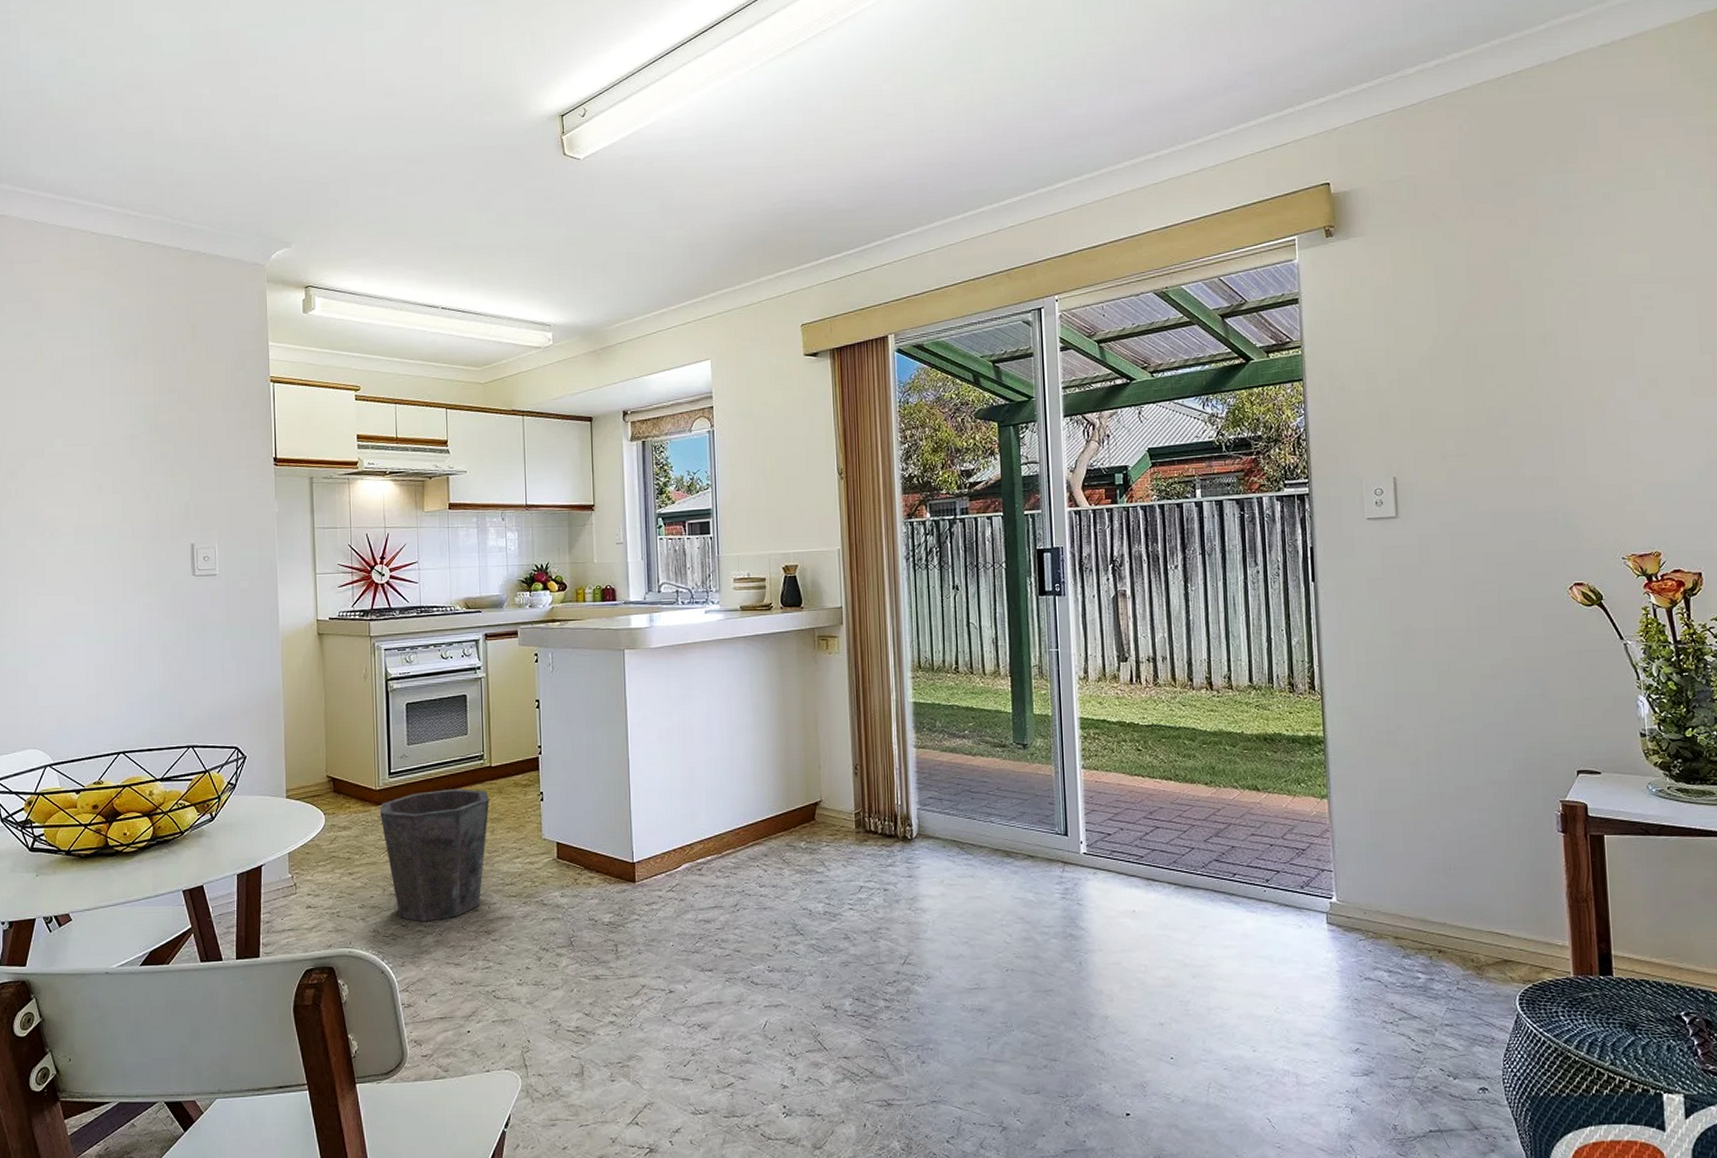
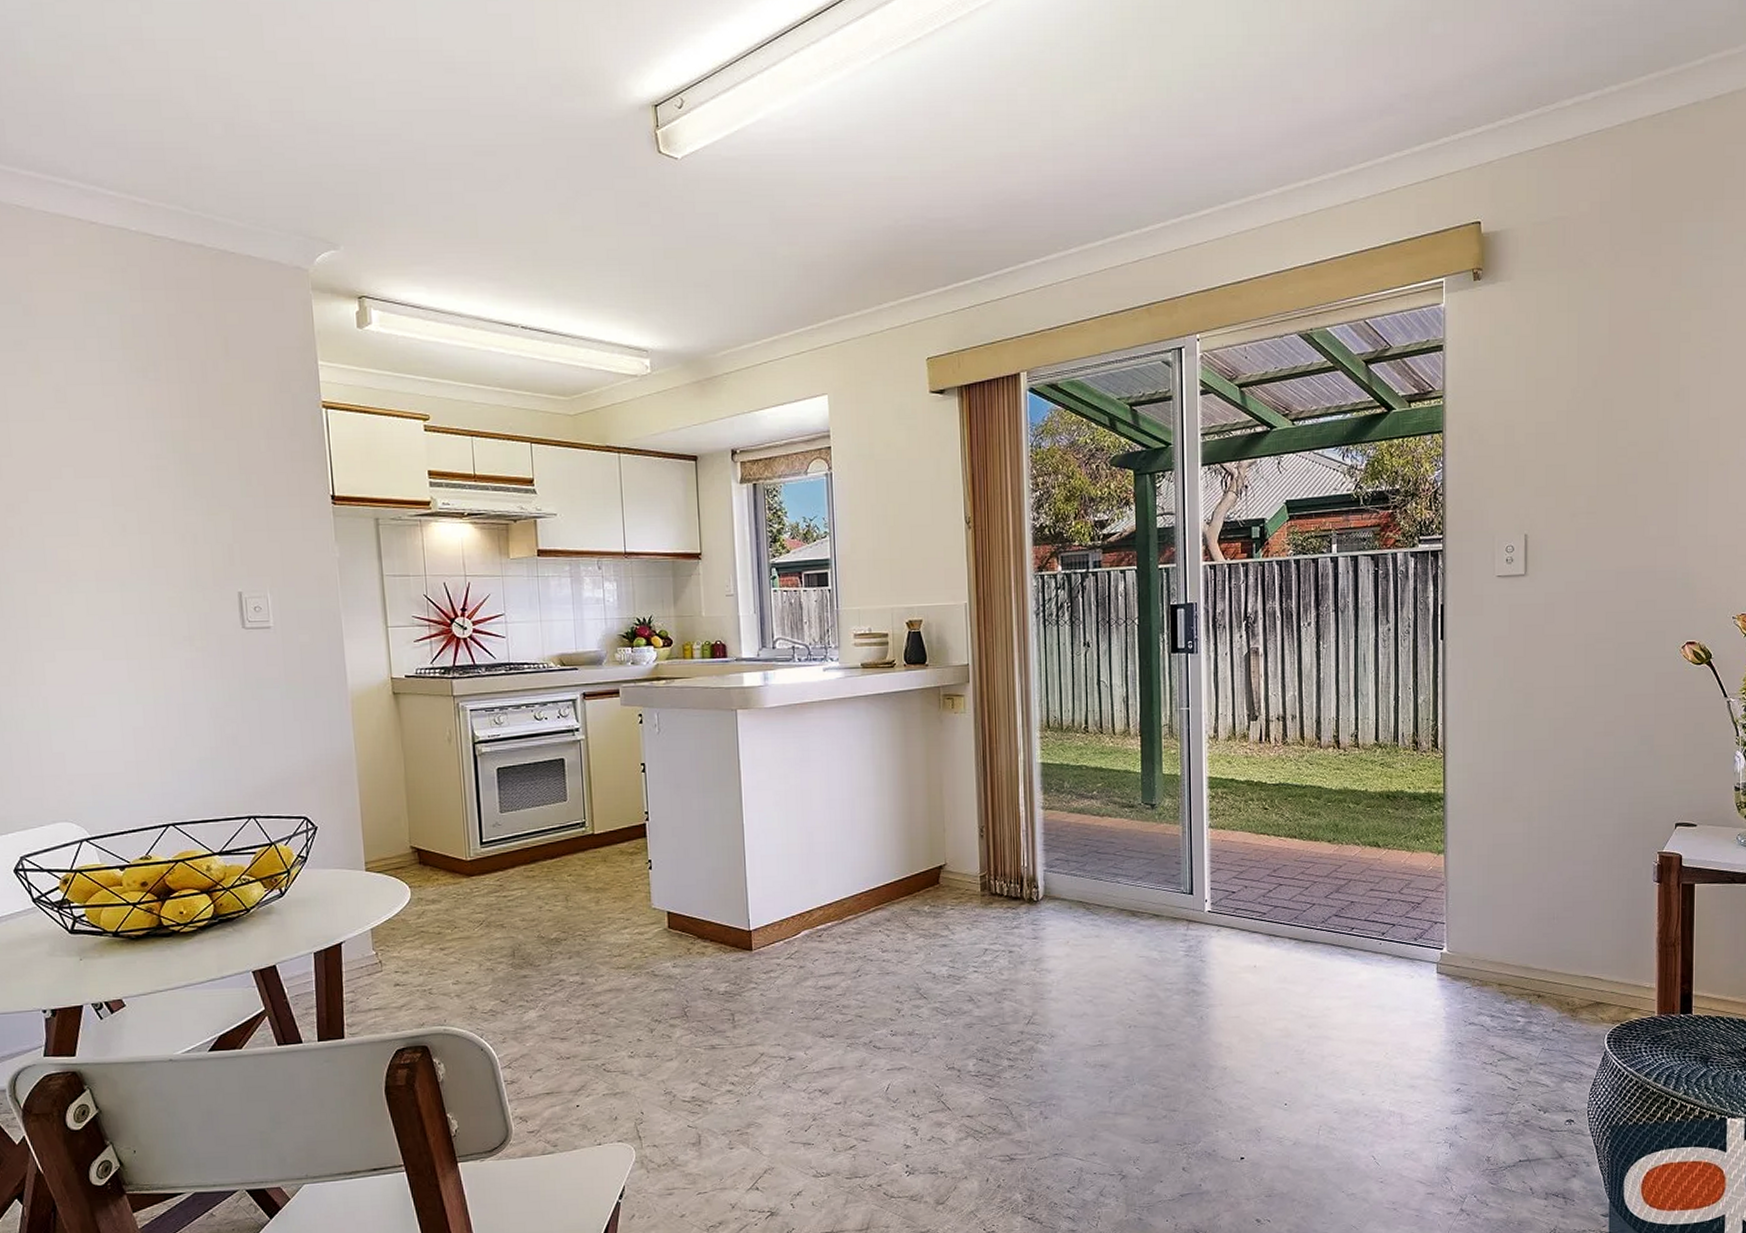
waste bin: present [379,789,489,922] -> none [471,858,593,997]

